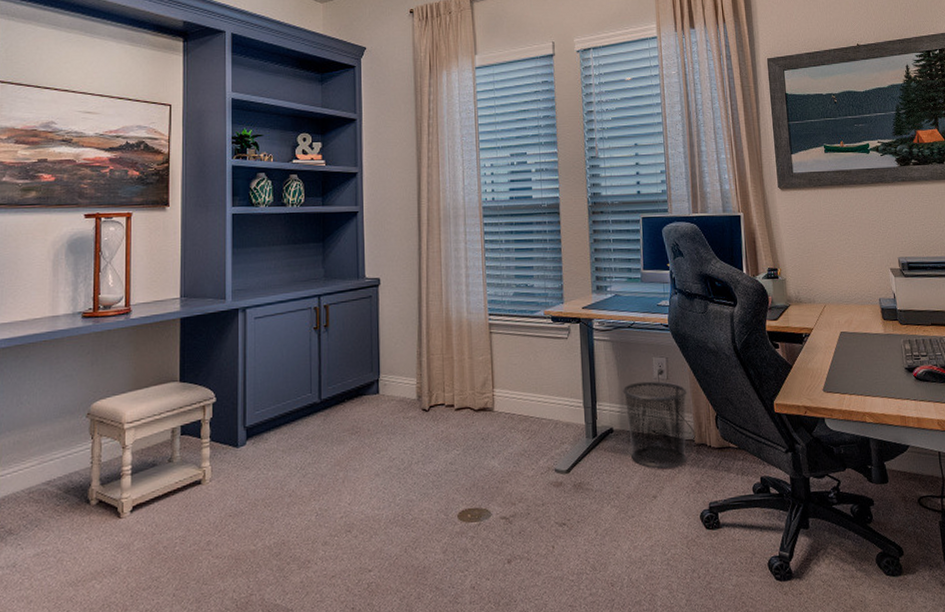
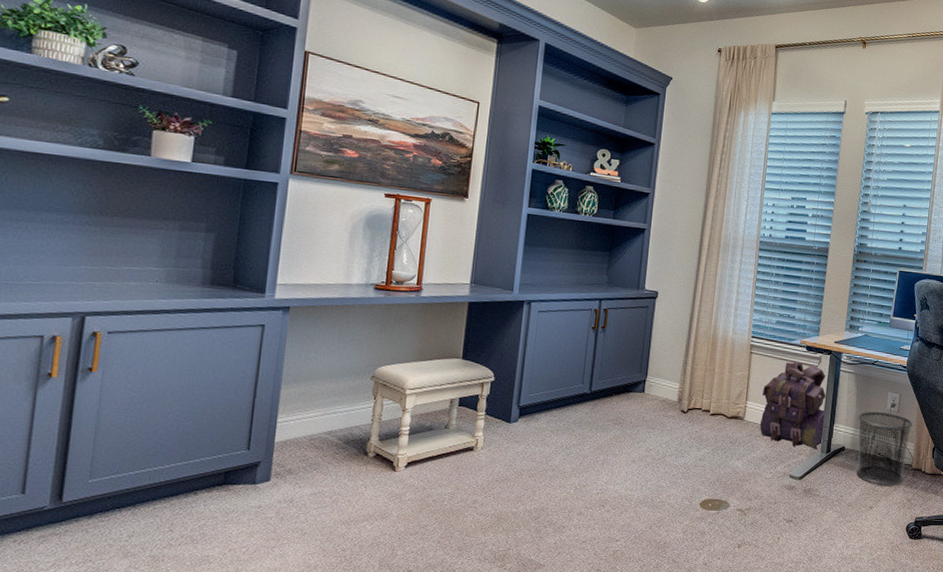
backpack: none [510,336,588,436] -> present [759,362,826,450]

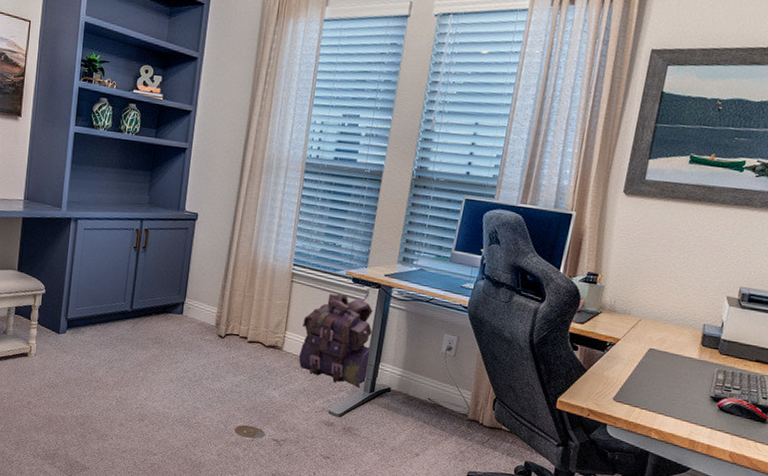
waste bin: present [857,411,913,486] -> none [403,353,472,435]

